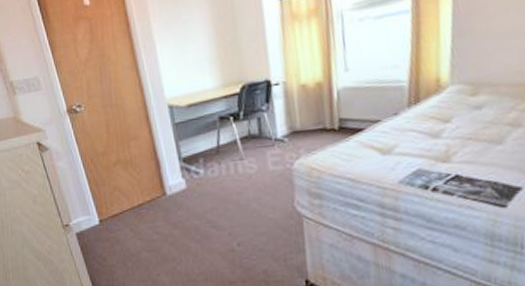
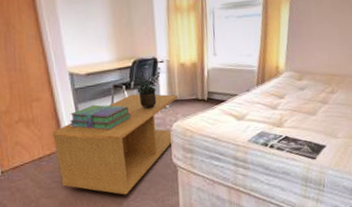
coffee table: none [152,124,299,251] -> present [52,94,177,195]
stack of books: none [170,140,242,171] -> present [69,104,131,130]
potted plant: none [243,92,276,145] -> present [134,68,161,109]

